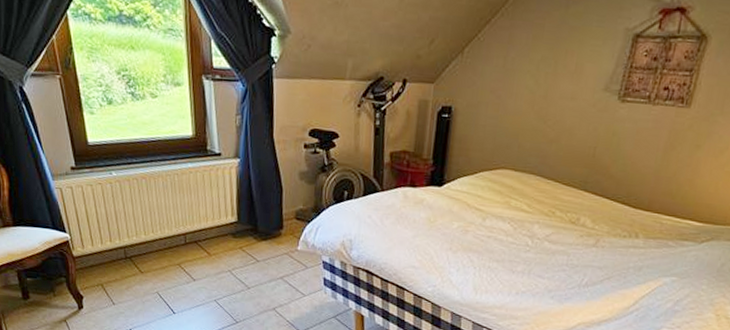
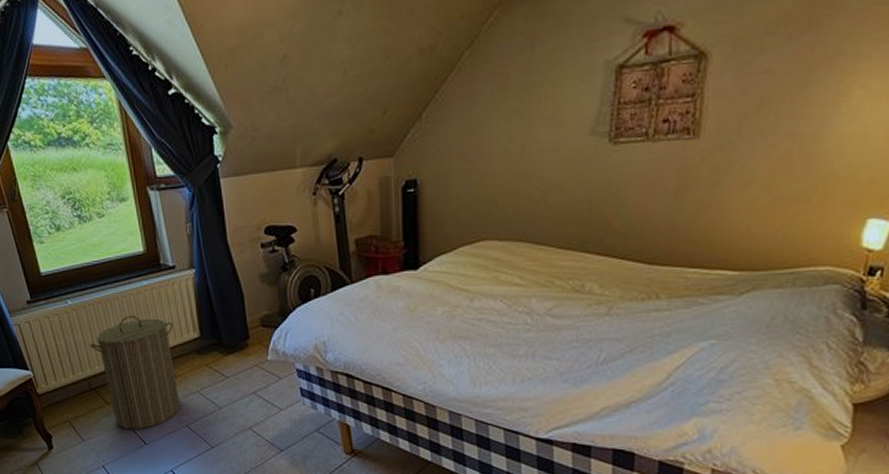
laundry hamper: none [130,193,213,300] -> present [89,315,181,430]

